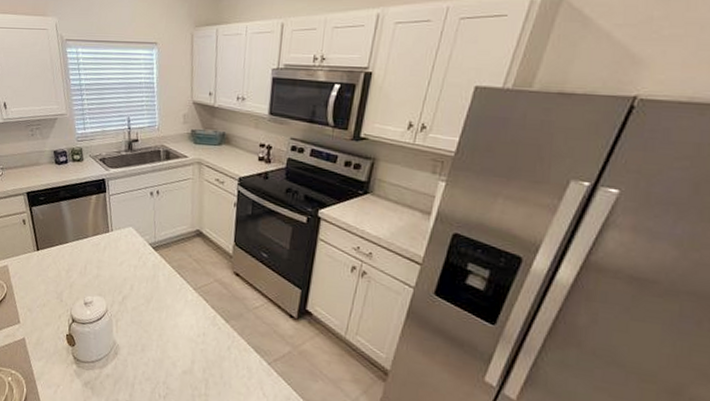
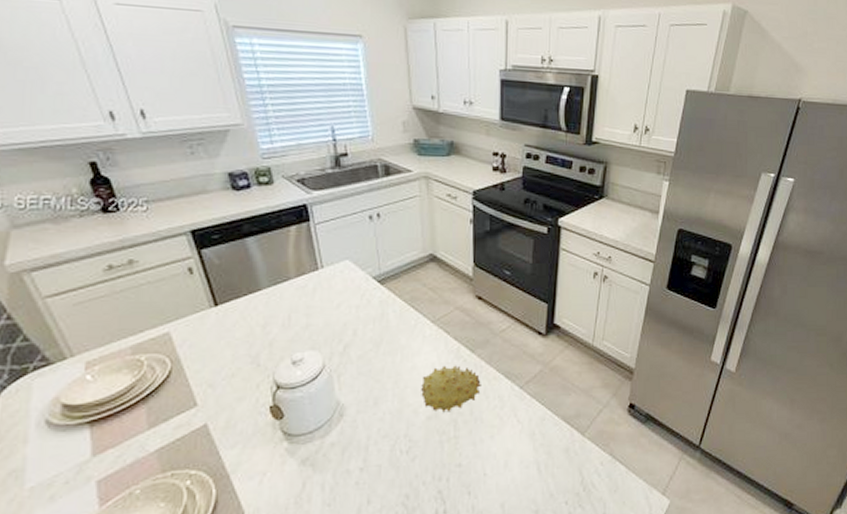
fruit: none [180,329,232,372] -> present [421,365,481,413]

